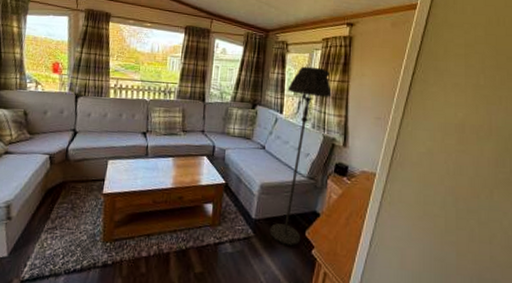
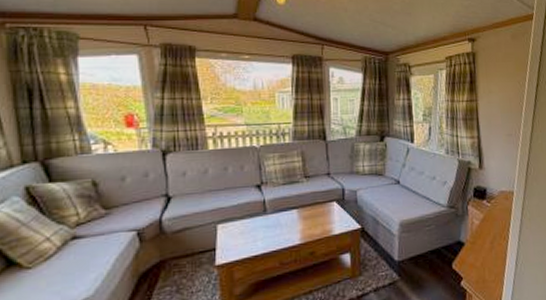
floor lamp: present [270,66,332,246] -> none [415,88,462,282]

